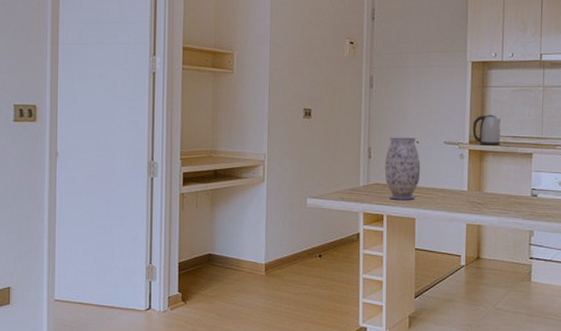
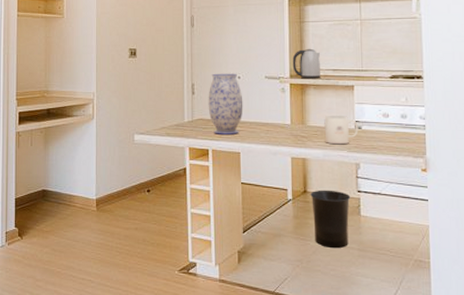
waste bin: none [483,256,523,313] -> present [310,189,351,248]
mug: none [500,182,534,212] -> present [324,115,359,145]

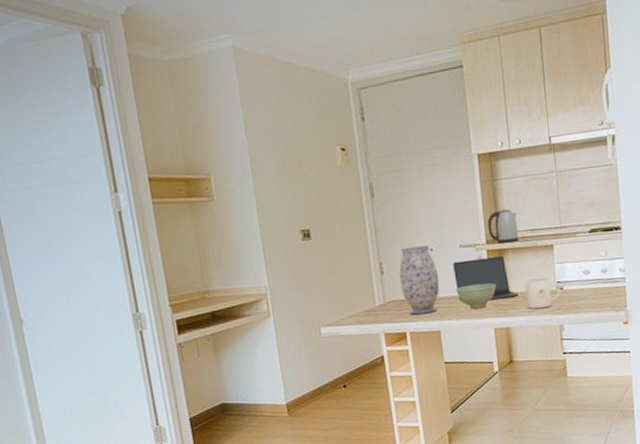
laptop: none [257,91,317,130] -> present [453,256,519,303]
bowl: none [258,113,296,136] -> present [456,283,496,309]
waste bin: present [310,189,351,248] -> none [516,355,557,413]

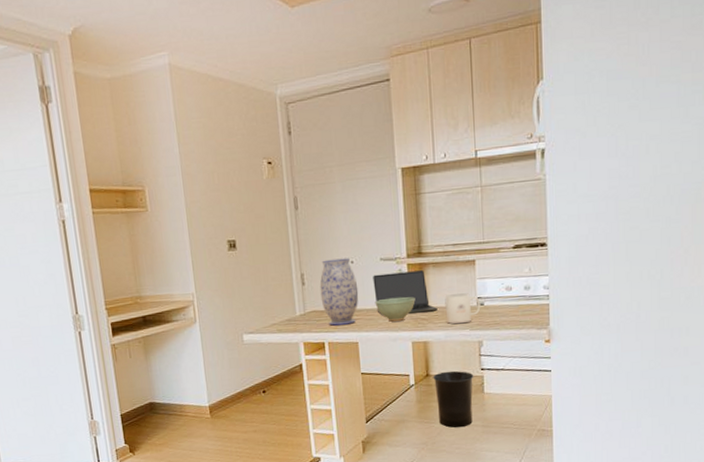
kettle: present [487,209,518,244] -> none [409,223,440,258]
waste bin: none [516,355,557,413] -> present [433,370,474,428]

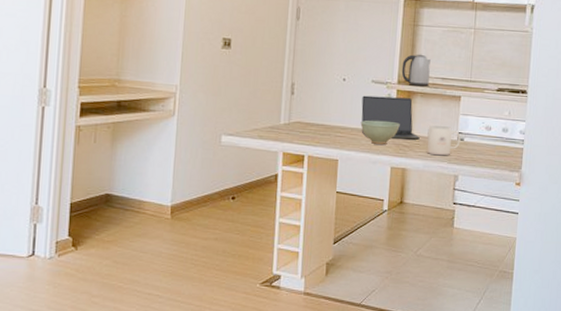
vase: present [319,258,359,326] -> none [307,73,347,141]
kettle: none [409,223,440,258] -> present [401,54,431,87]
waste bin: present [433,370,474,428] -> none [406,201,446,259]

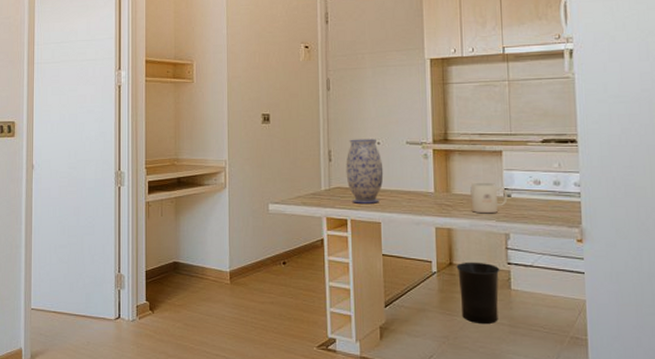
vase: none [307,73,347,141] -> present [346,139,384,204]
bowl: present [360,120,400,144] -> none [399,181,440,205]
laptop: present [361,95,420,140] -> none [398,157,463,198]
kettle: present [401,54,431,87] -> none [435,111,466,144]
waste bin: none [406,201,446,259] -> present [456,262,500,324]

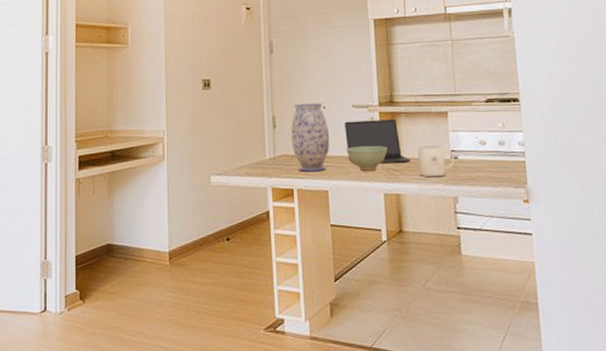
laptop: none [398,157,463,198] -> present [344,119,410,164]
bowl: none [399,181,440,205] -> present [346,145,388,171]
waste bin: present [456,262,500,324] -> none [406,228,450,293]

